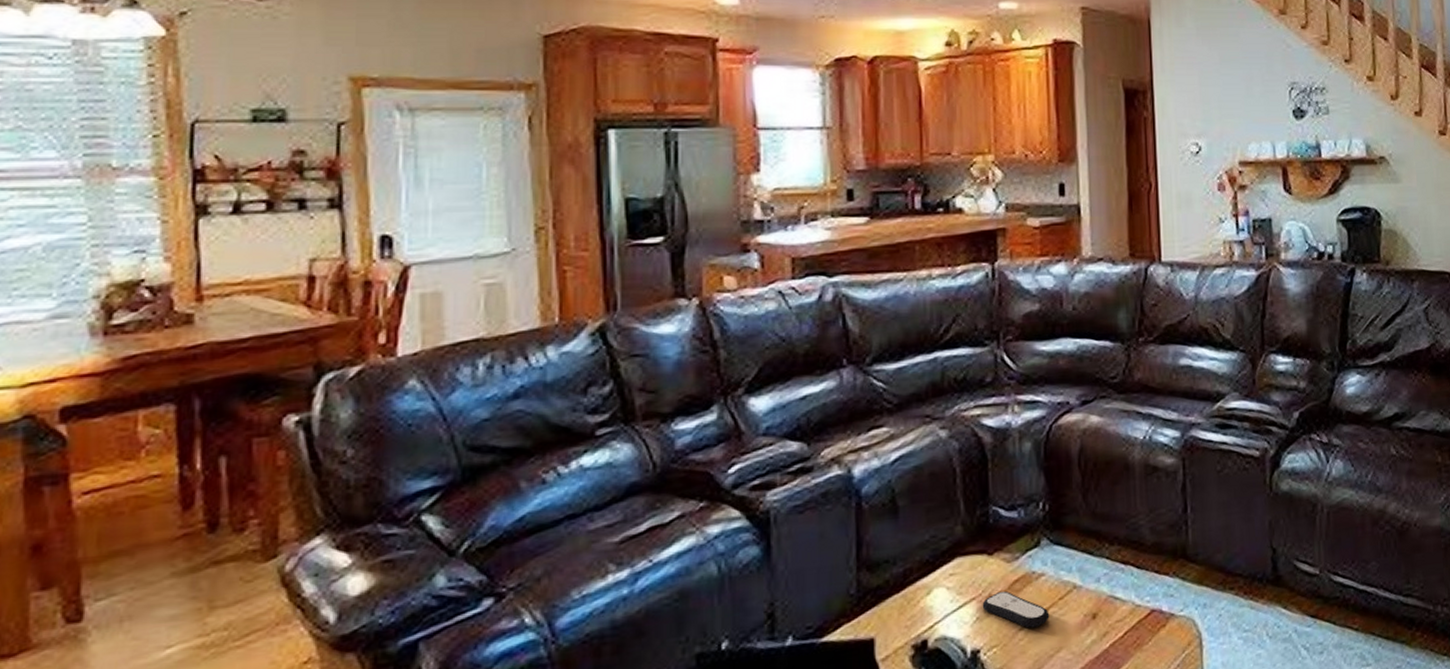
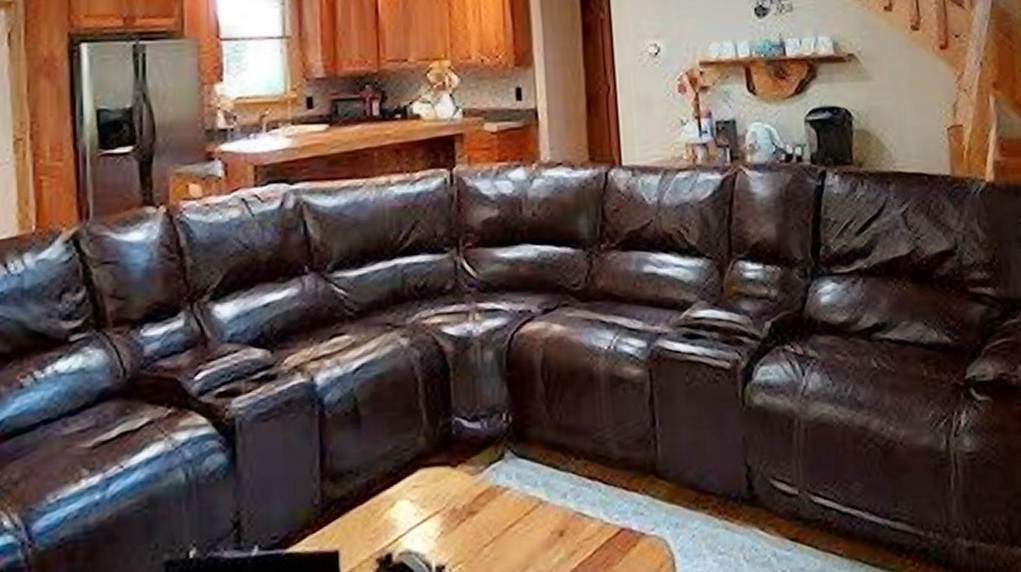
remote control: present [982,590,1050,628] -> none [446,504,515,545]

